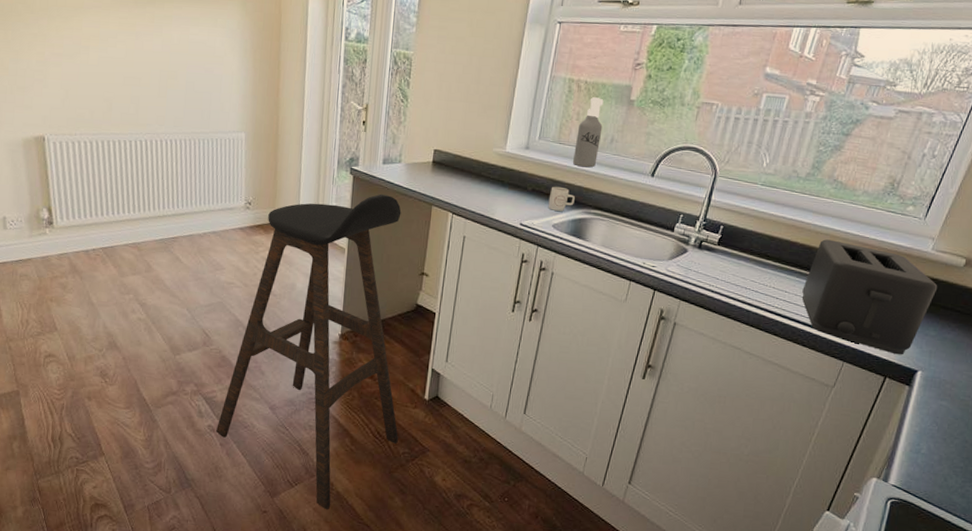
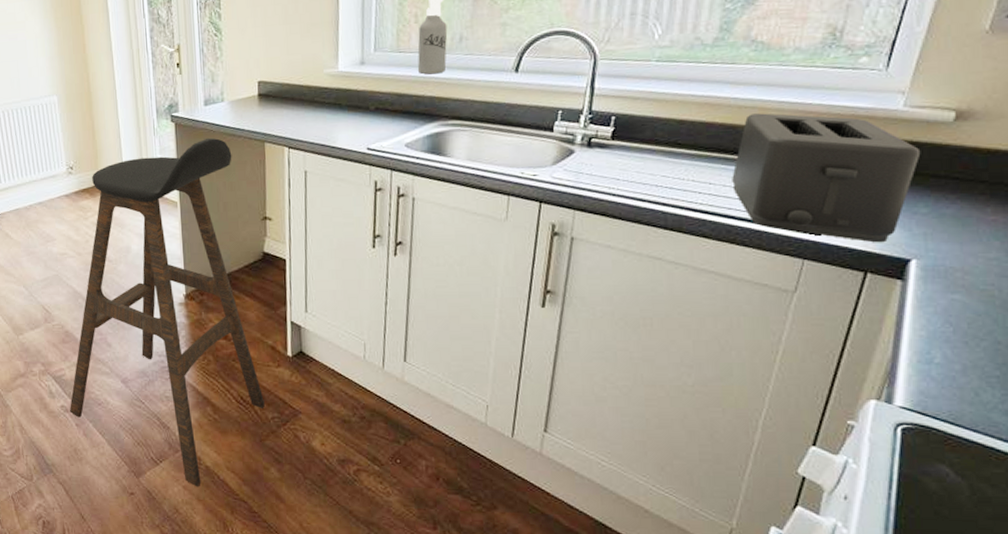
mug: present [548,186,575,212] -> none [396,100,427,129]

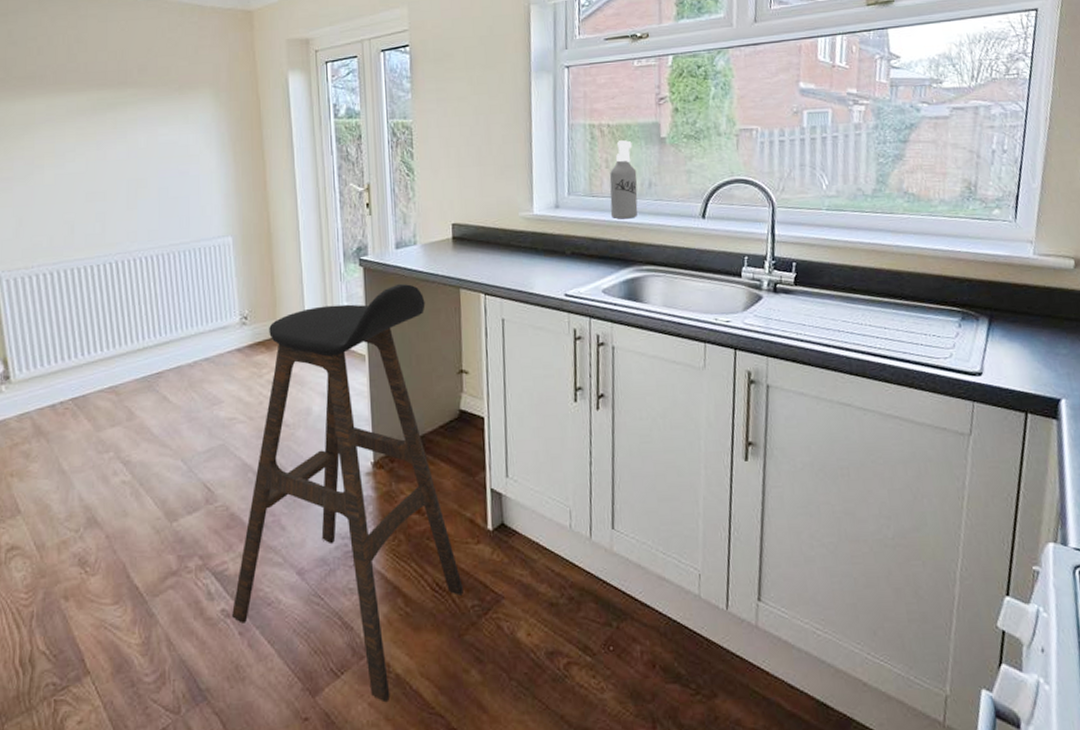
toaster: present [732,113,921,243] -> none [903,260,1054,384]

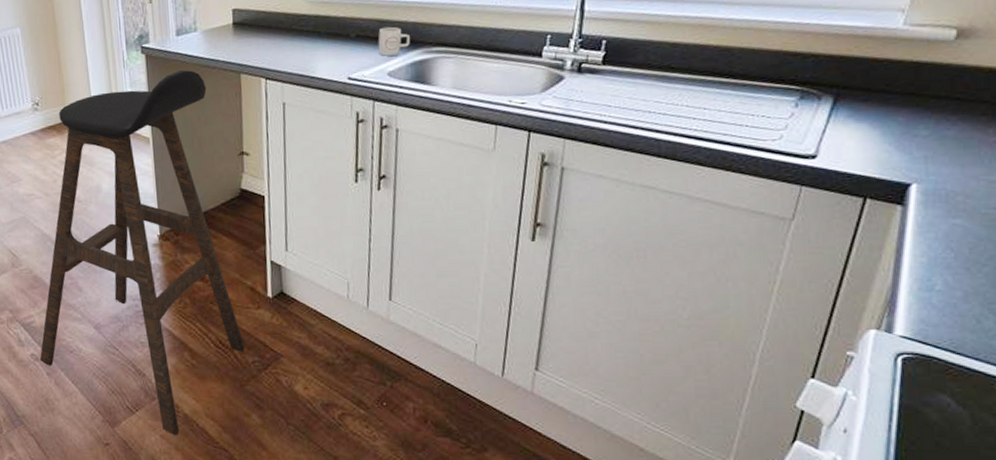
mug: none [592,245,622,274] -> present [377,26,410,57]

